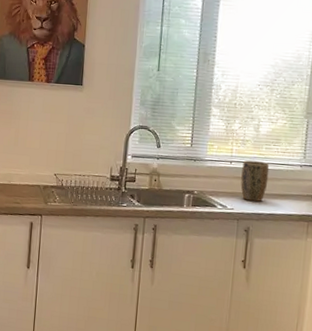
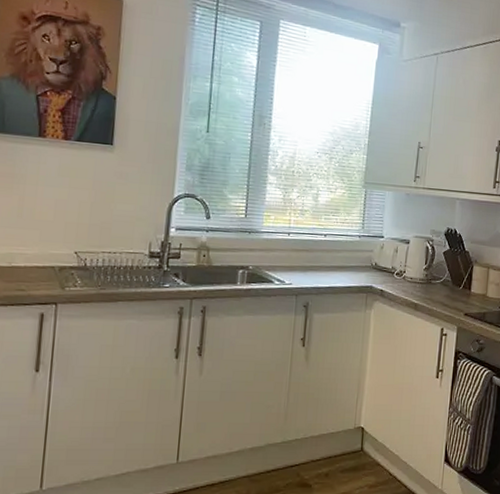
plant pot: present [240,160,270,202] -> none [299,232,329,275]

